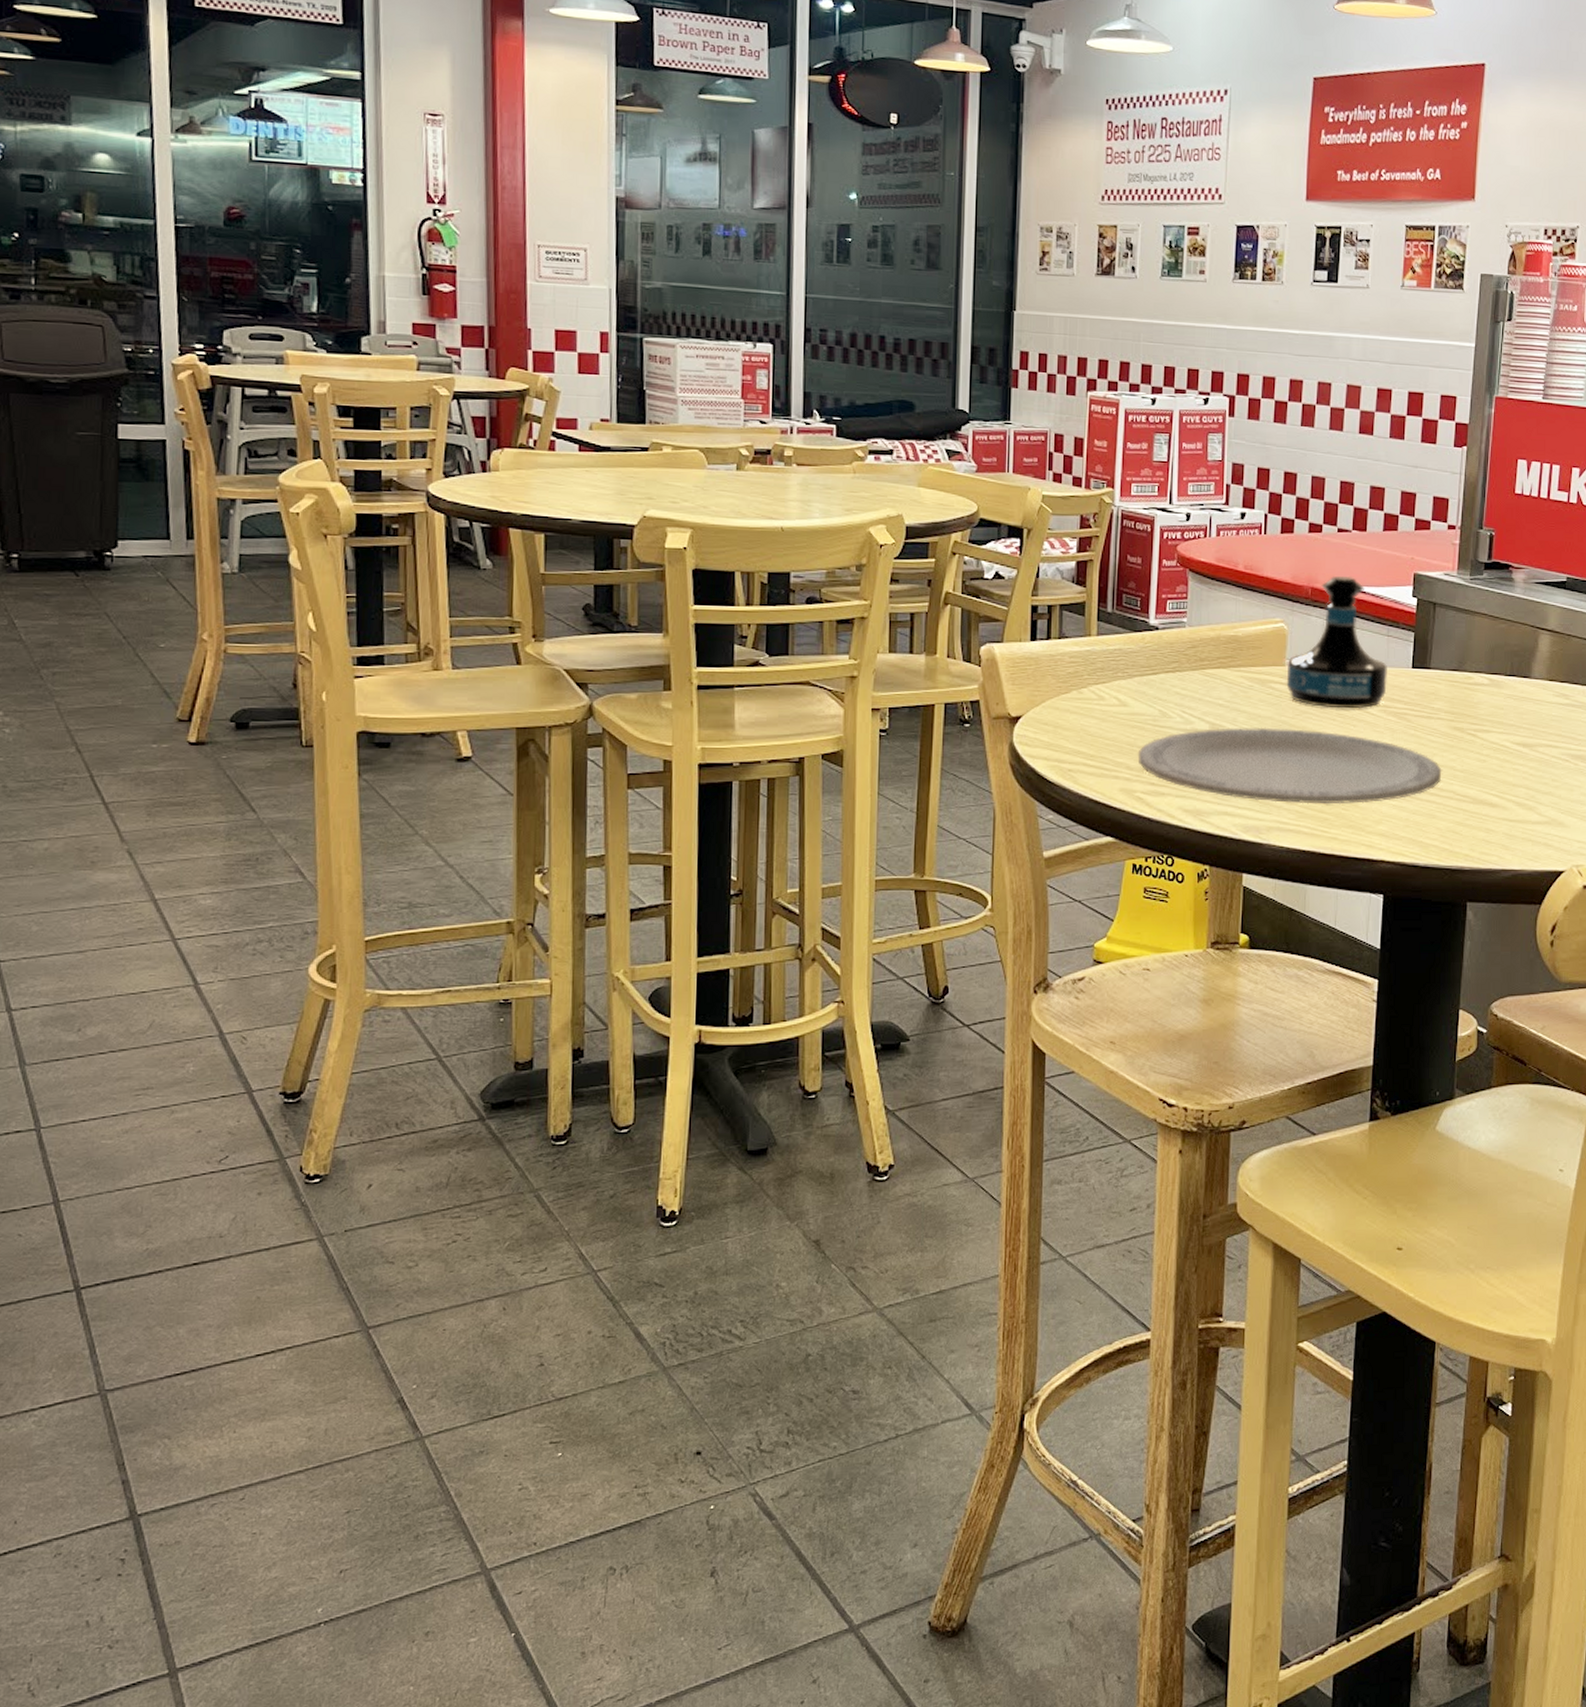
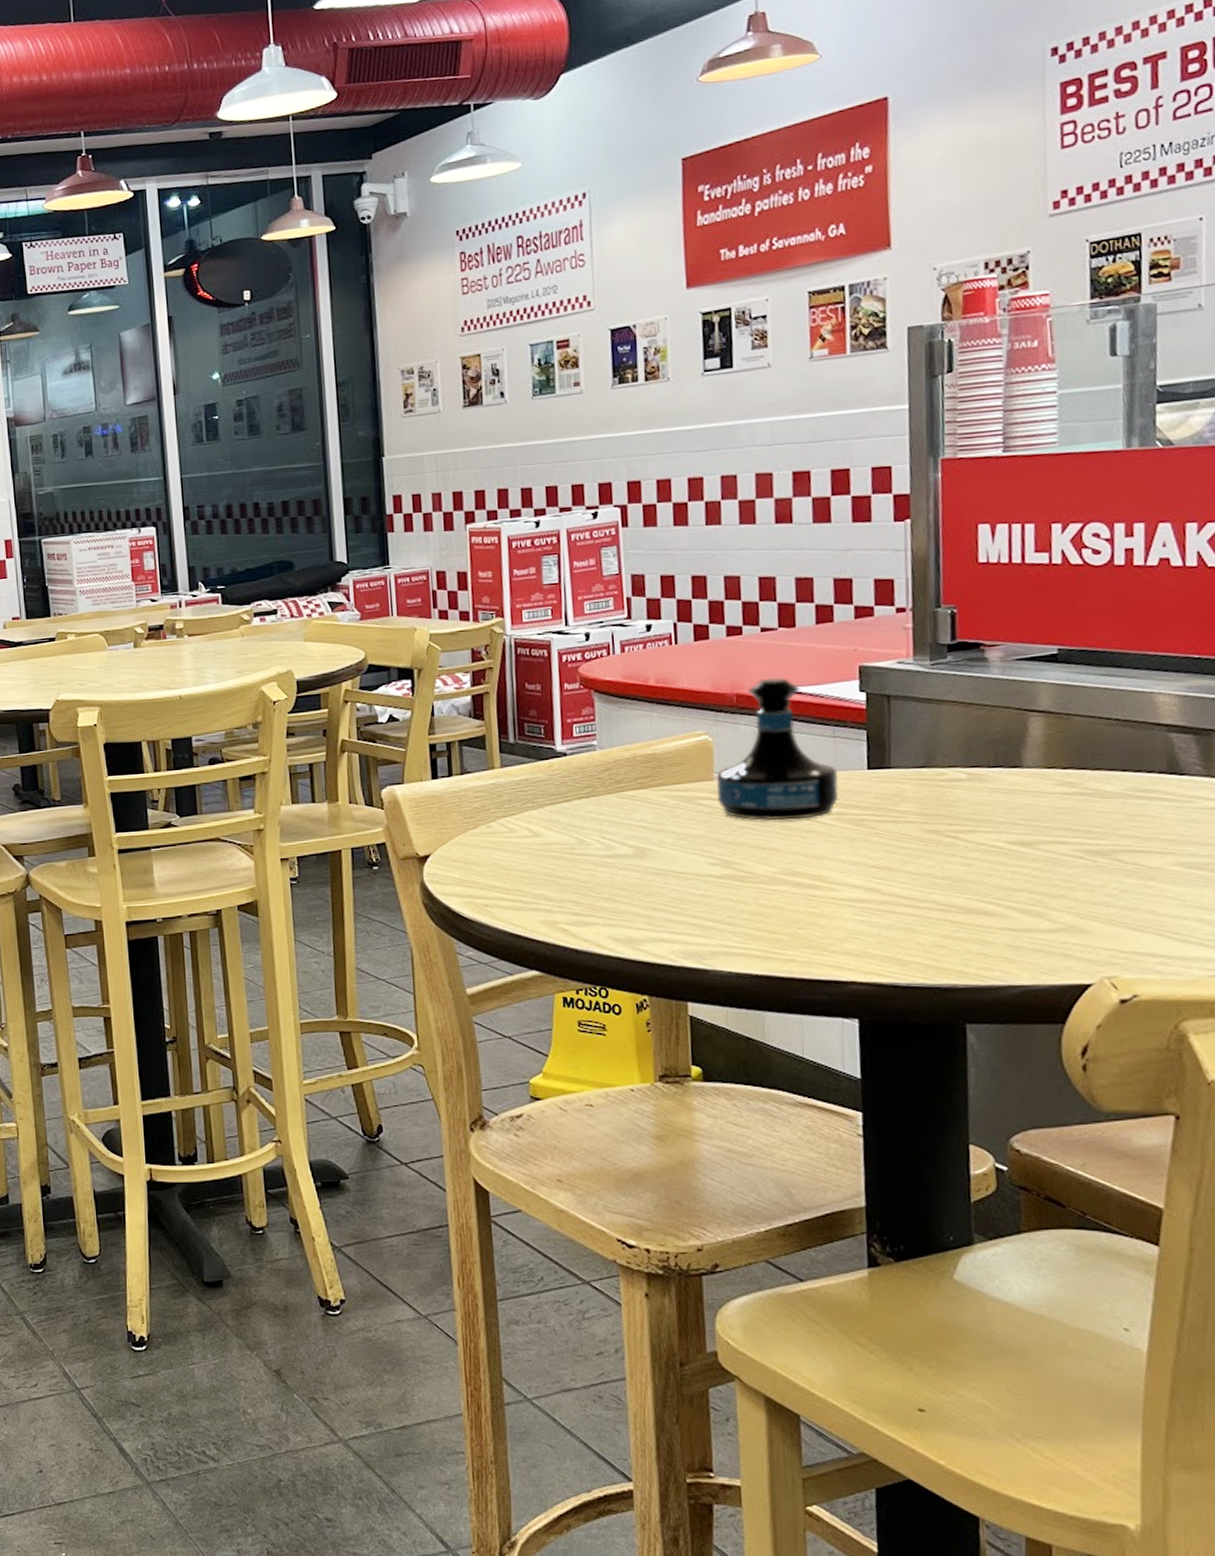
plate: present [1137,727,1442,805] -> none [557,845,919,926]

